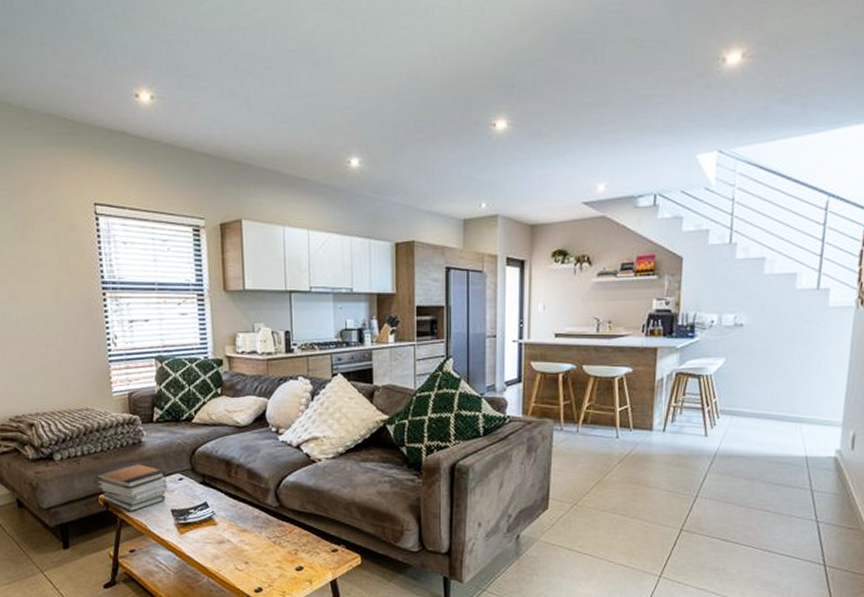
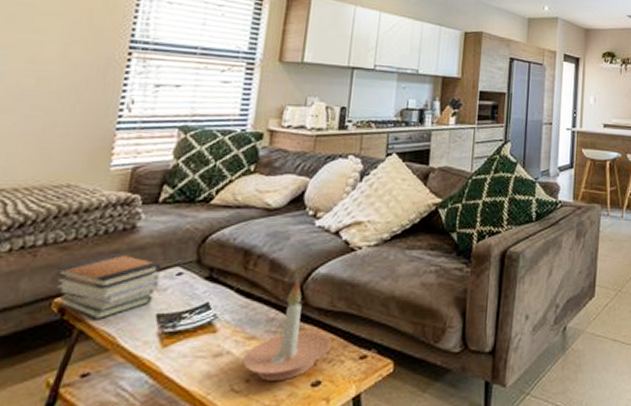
candle holder: none [240,488,306,565] -> present [242,282,331,382]

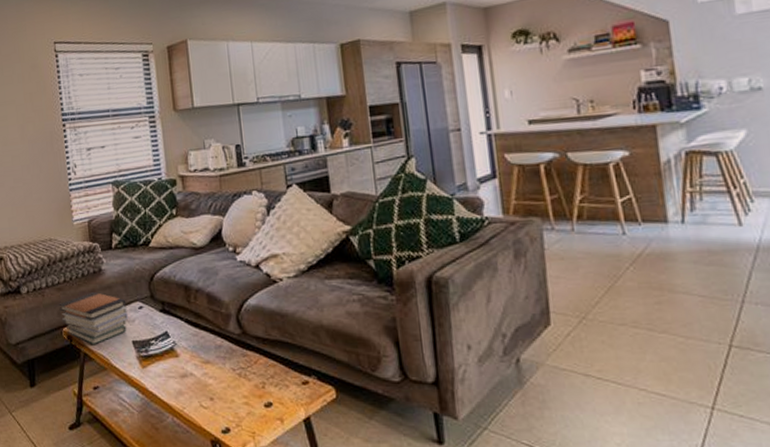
candle holder: present [242,282,331,382] -> none [203,313,274,401]

